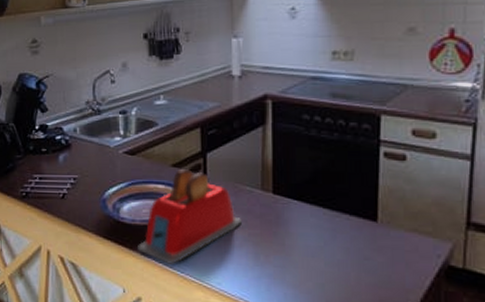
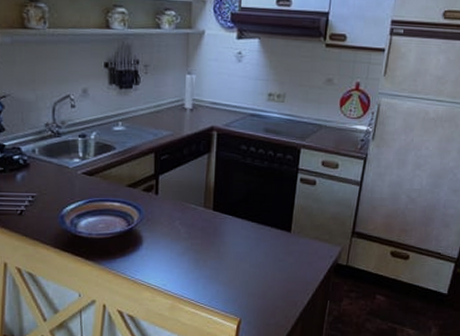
toaster: present [138,169,242,266] -> none [93,189,186,272]

